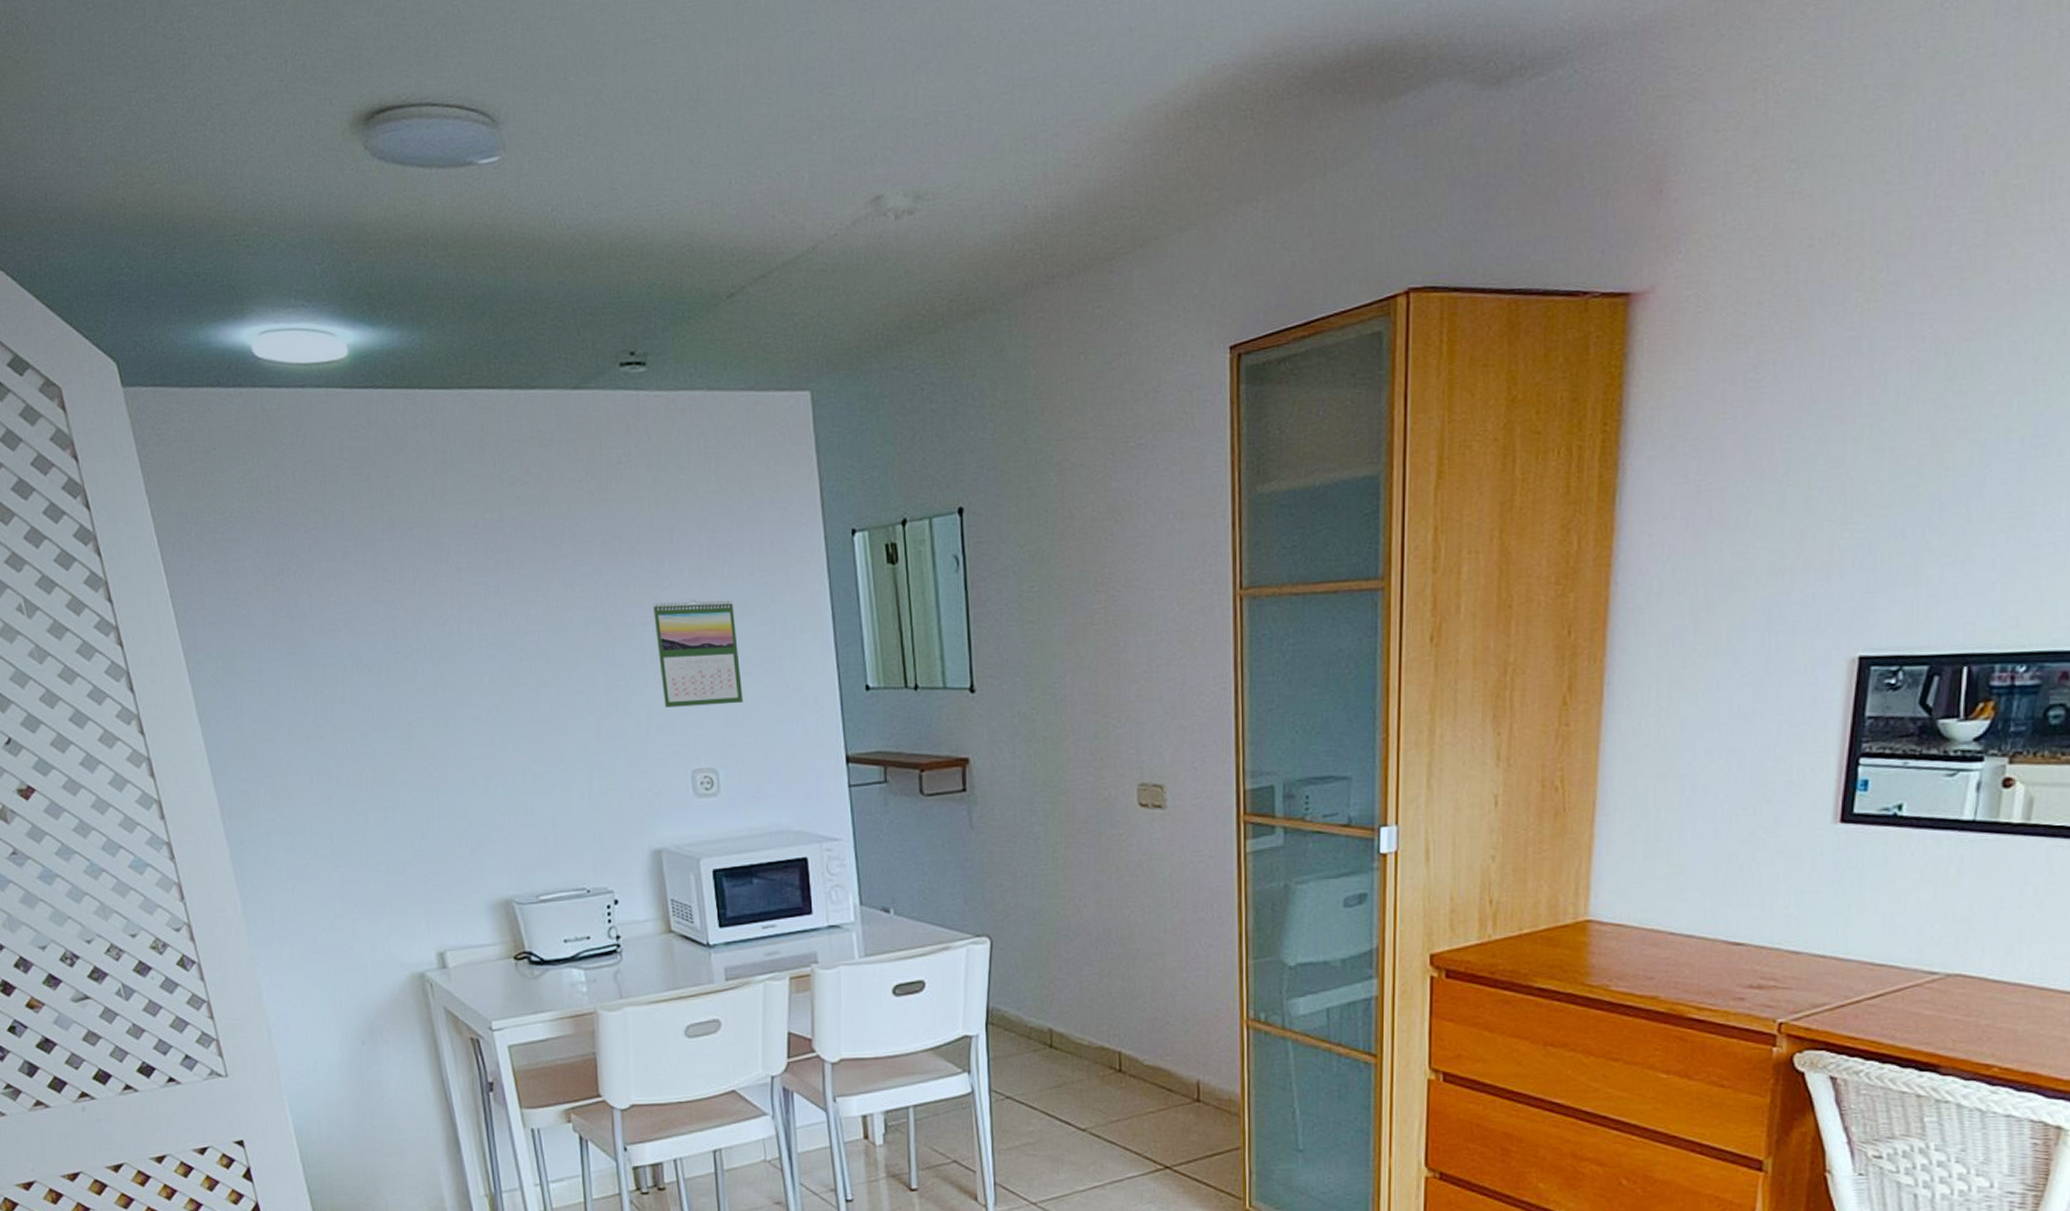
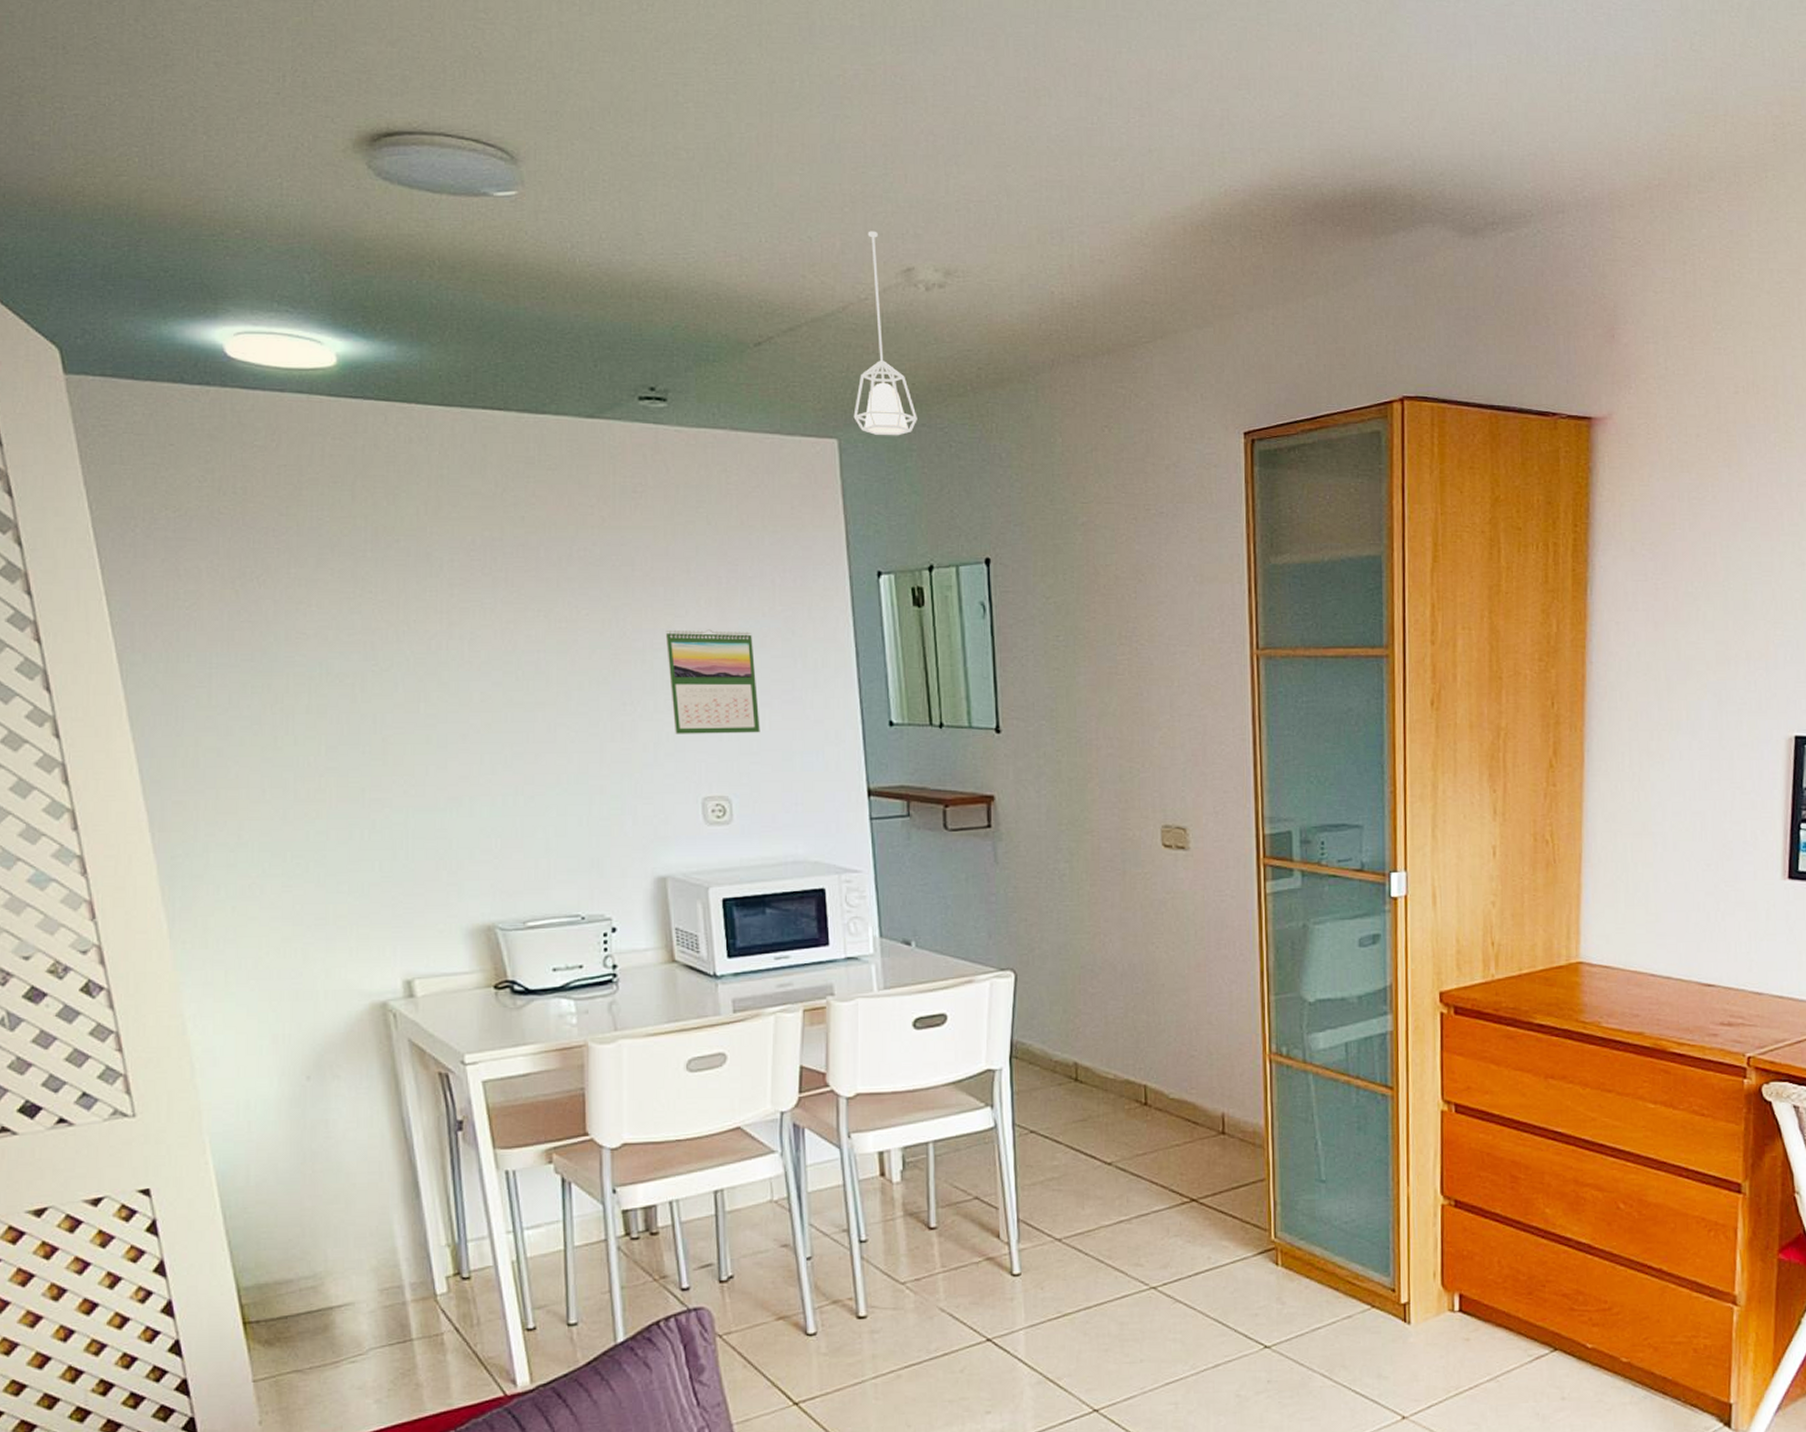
pendant lamp: none [825,158,889,383] -> present [853,231,917,436]

